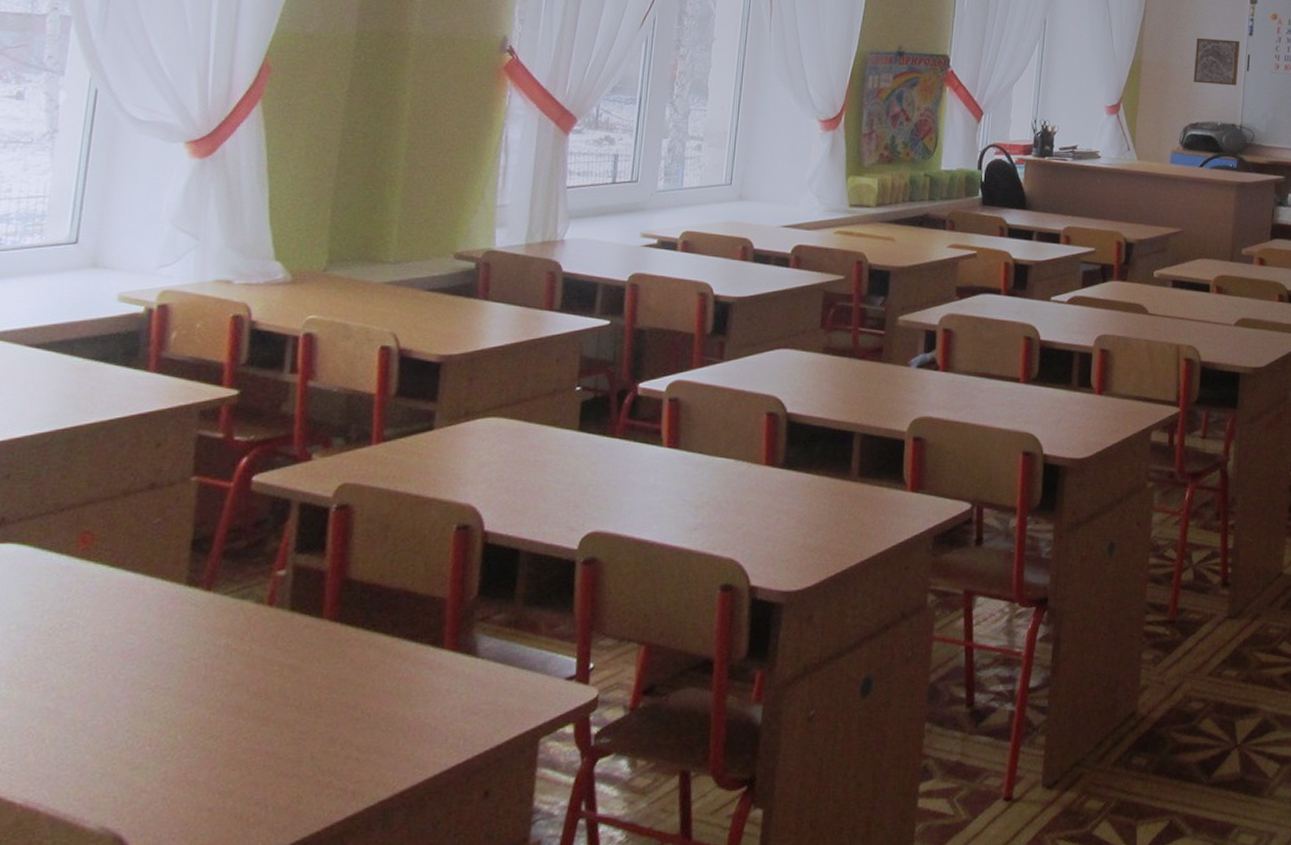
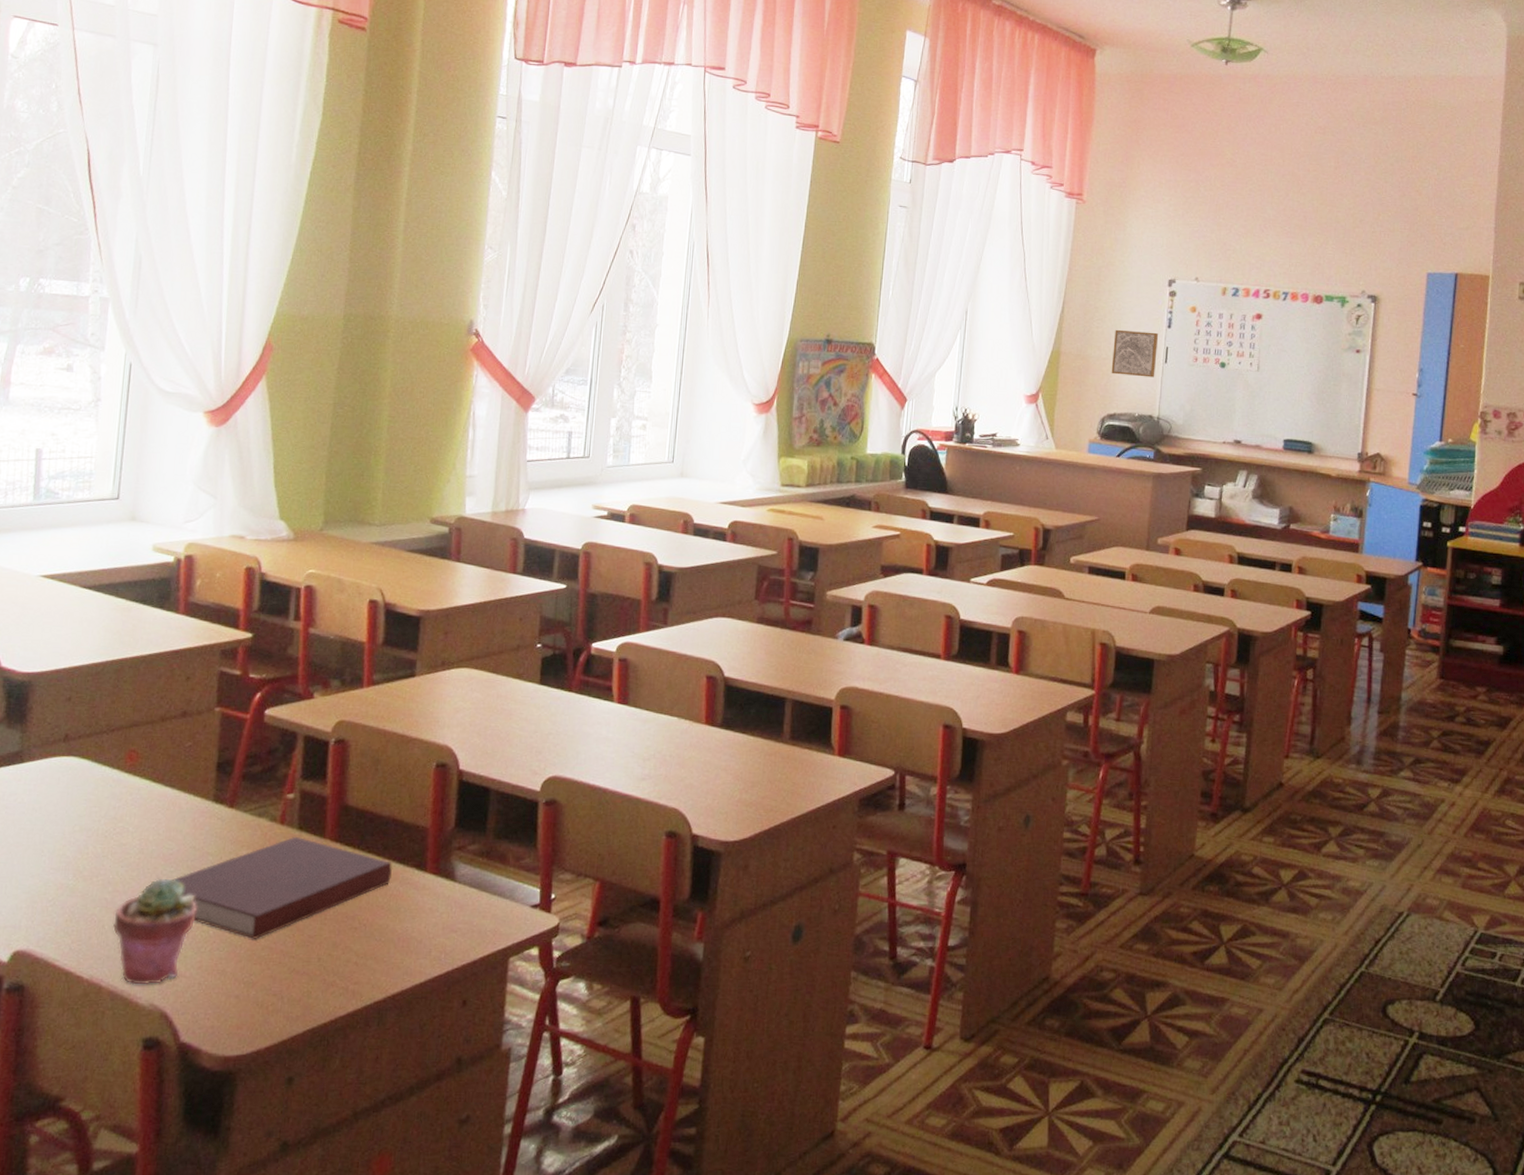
potted succulent: none [55,677,163,807] -> present [113,878,197,985]
notebook: none [135,618,404,741] -> present [174,836,393,939]

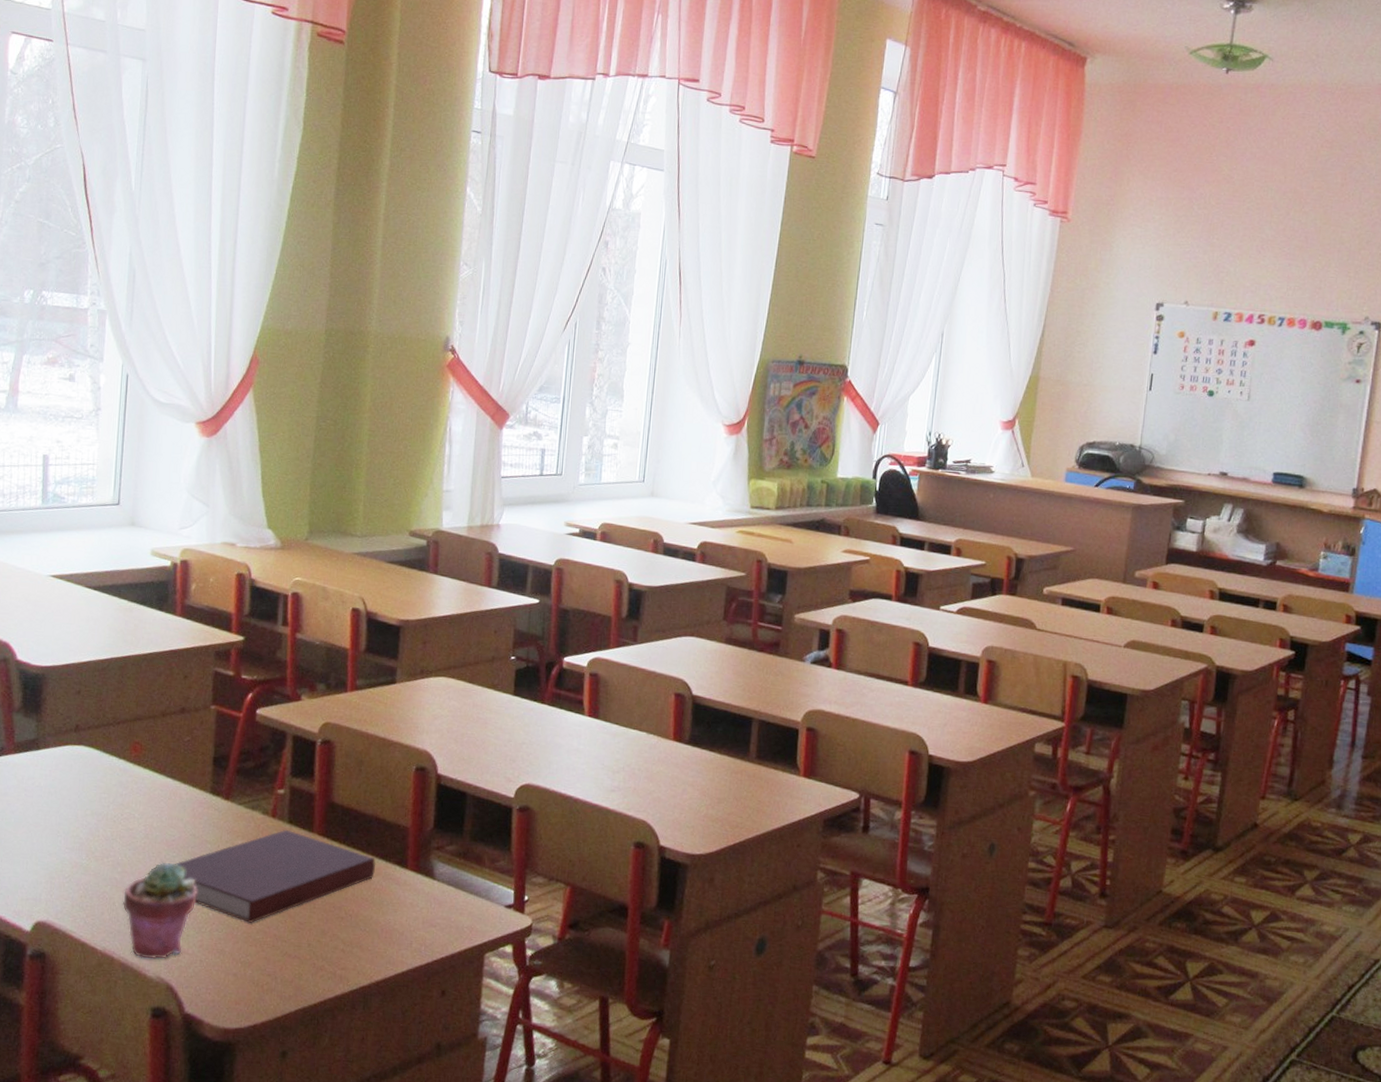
wall art: present [1111,329,1159,378] -> none [1092,354,1144,405]

